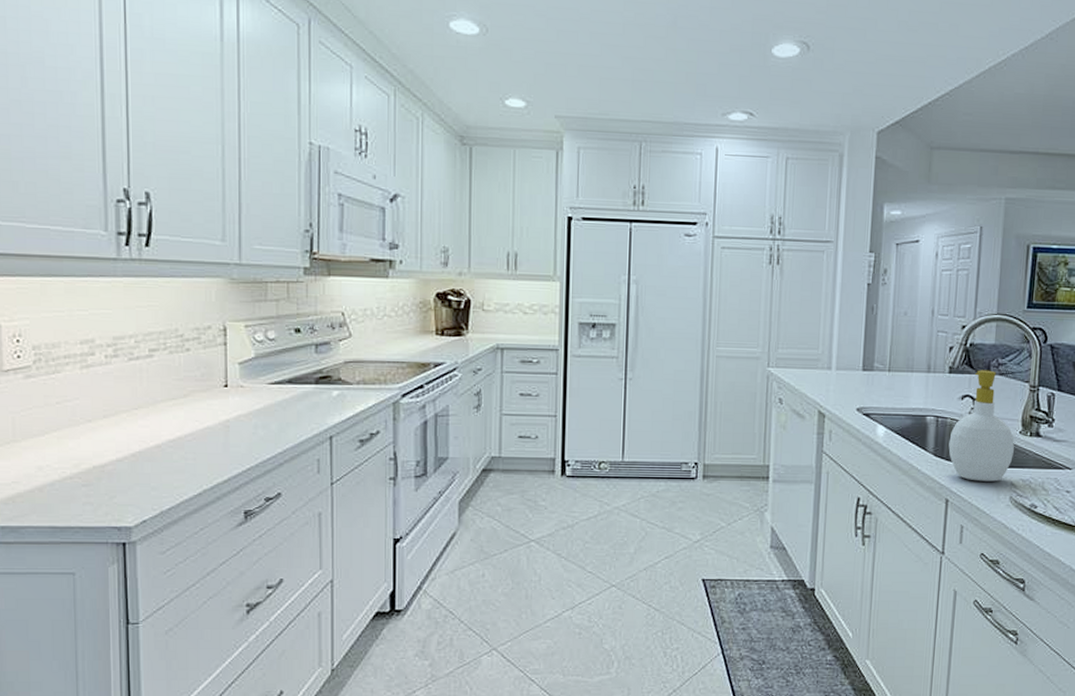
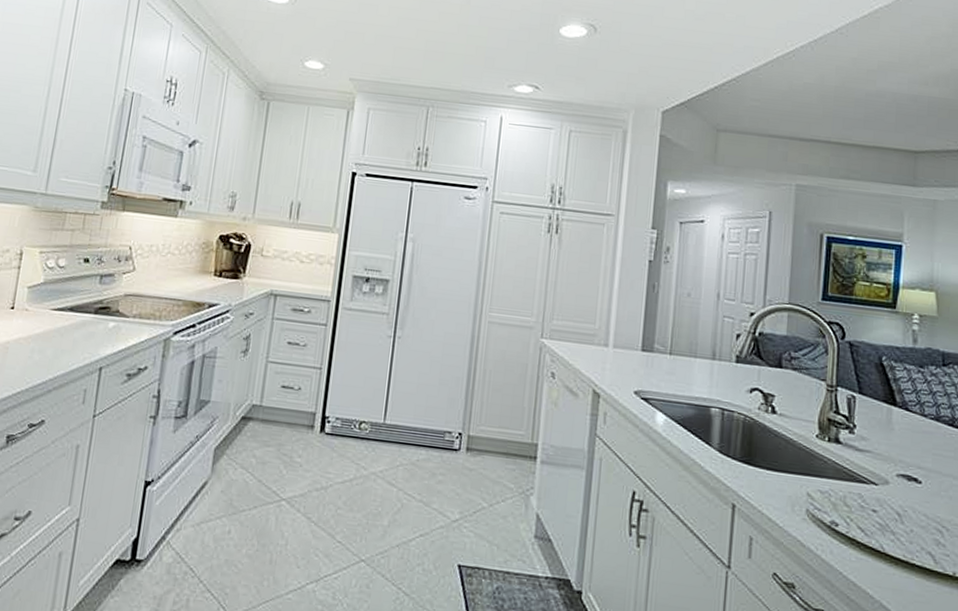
soap bottle: present [948,370,1015,482] -> none [735,362,810,490]

